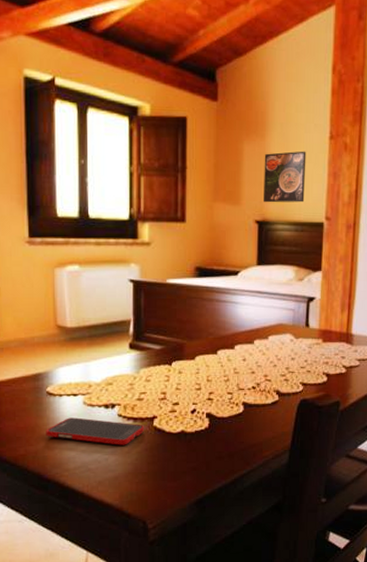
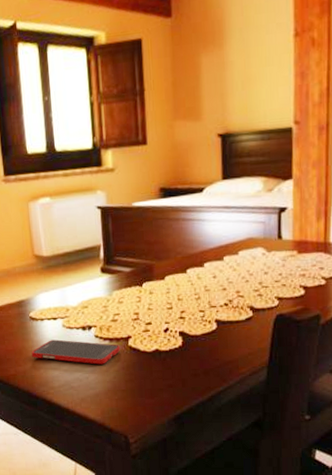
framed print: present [262,151,306,203] -> none [223,54,270,115]

